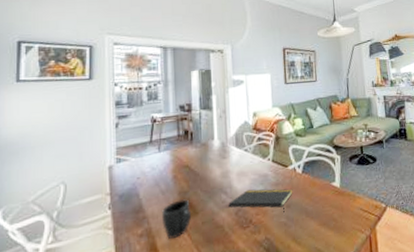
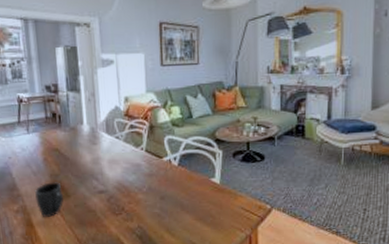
notepad: present [228,189,293,215] -> none [100,178,168,206]

